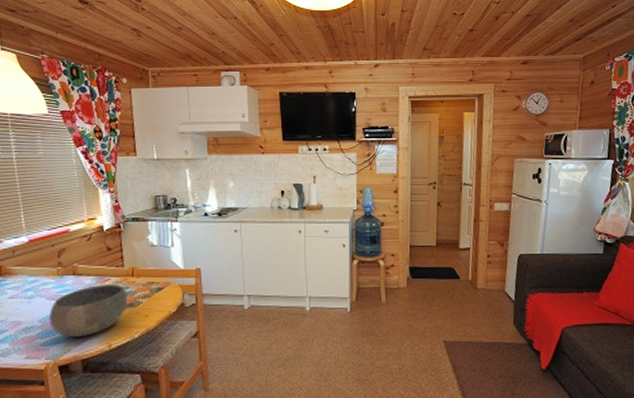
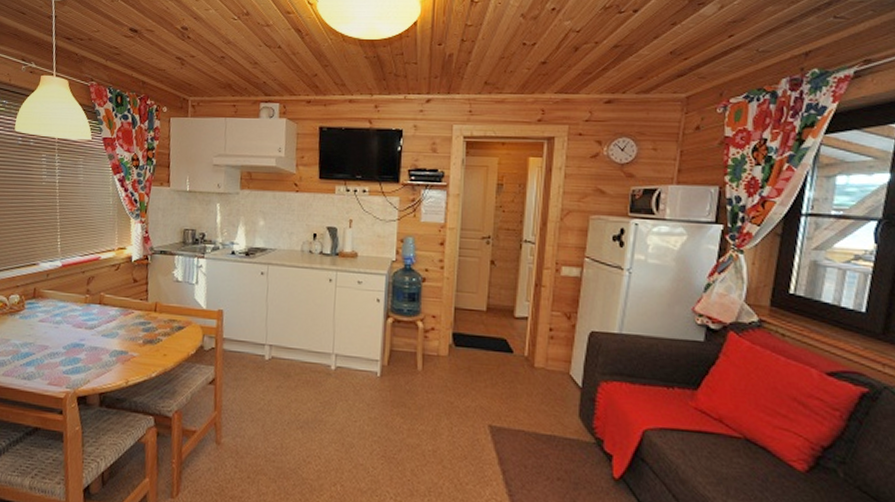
bowl: present [49,284,128,337] -> none [73,317,149,369]

